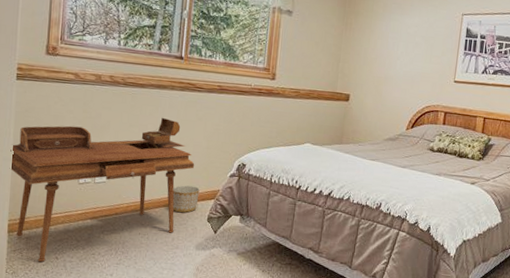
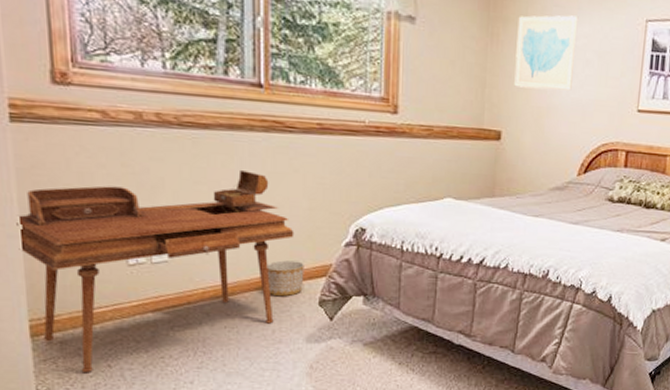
wall art: none [361,10,411,66] -> present [514,15,579,91]

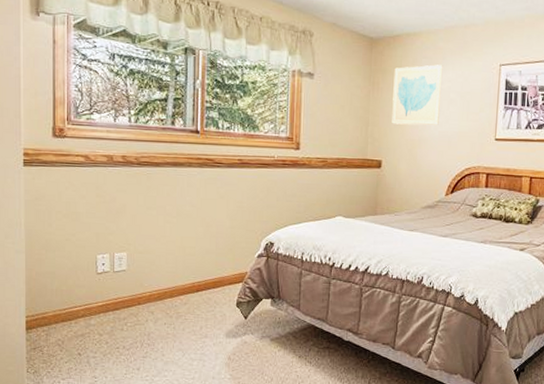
desk: present [16,169,294,372] -> none [23,197,219,359]
planter: present [267,260,304,297] -> none [197,269,226,299]

